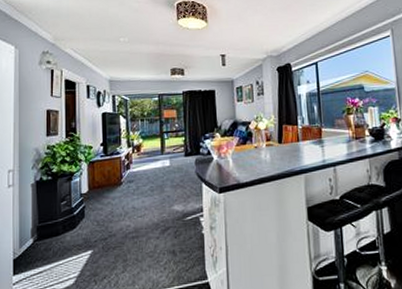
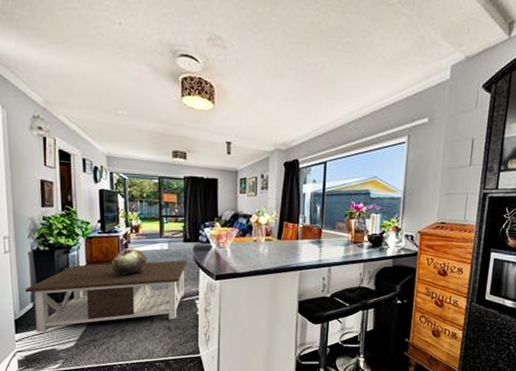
coffee table: none [25,176,190,272] -> present [24,260,188,333]
decorative sphere: none [113,169,149,199] -> present [111,248,147,276]

